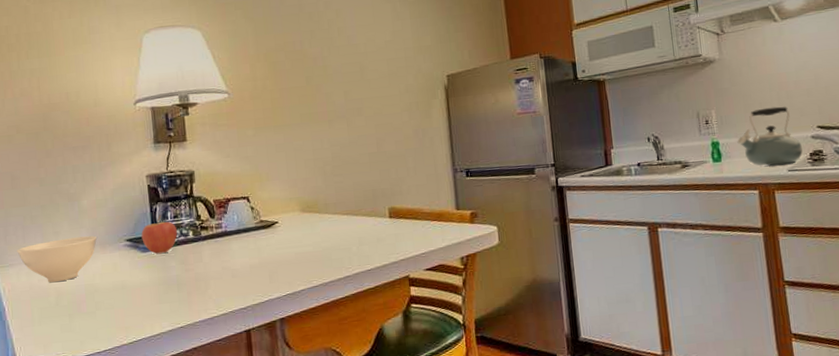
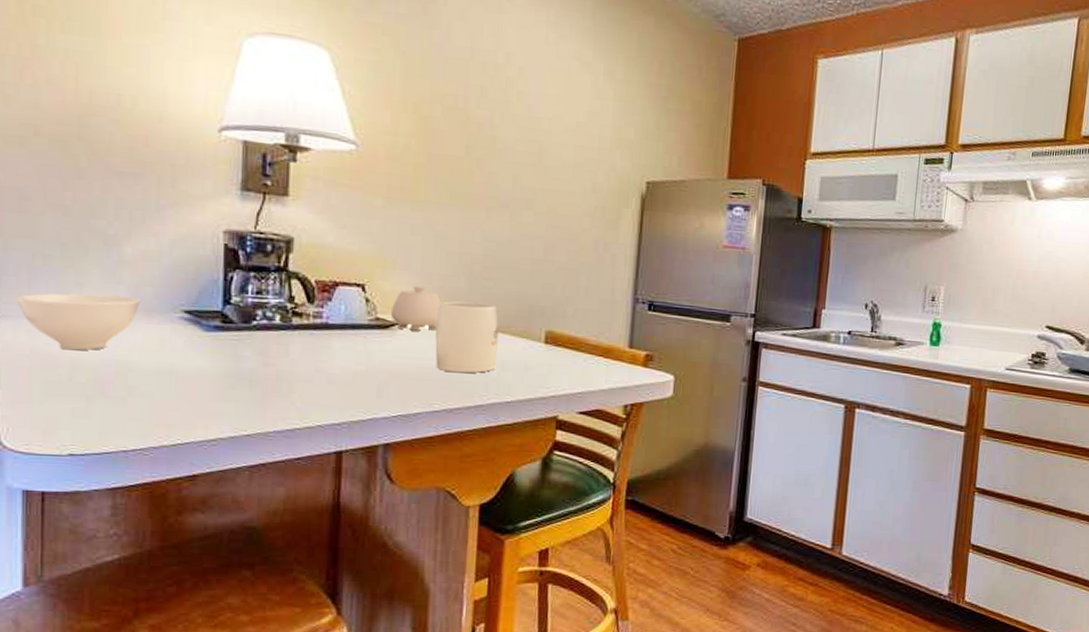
fruit: present [141,215,177,255] -> none [206,286,258,338]
sugar bowl: none [270,189,307,226] -> present [390,285,442,331]
mug: none [304,194,355,254] -> present [435,301,499,374]
kettle: present [737,106,803,166] -> none [960,295,1027,362]

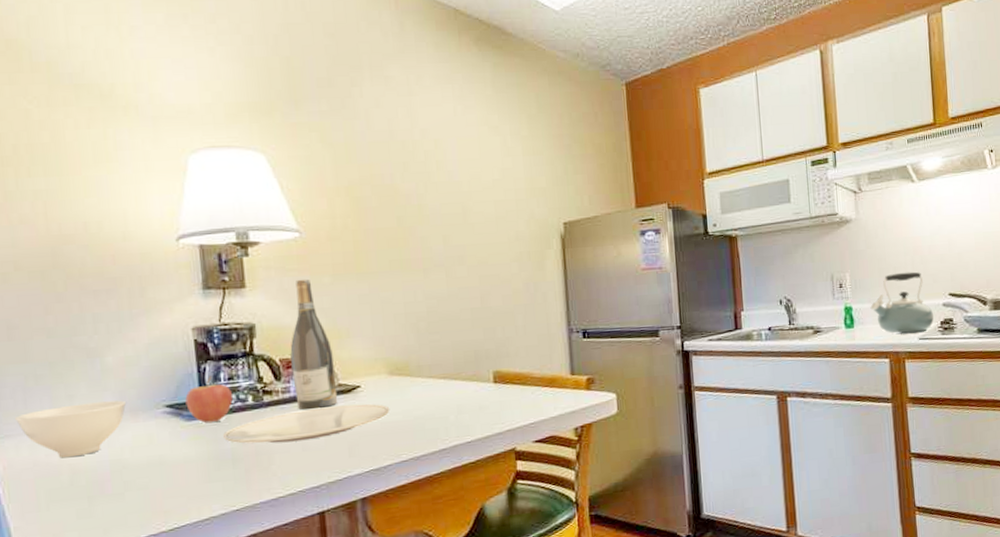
fruit: none [206,286,258,338] -> present [185,376,233,424]
plate: none [242,339,429,373] -> present [222,403,390,444]
wine bottle: none [327,196,376,341] -> present [290,279,338,410]
sugar bowl: present [390,285,442,331] -> none [350,348,396,391]
mug: present [435,301,499,374] -> none [392,355,453,424]
kettle: none [960,295,1027,362] -> present [870,271,934,334]

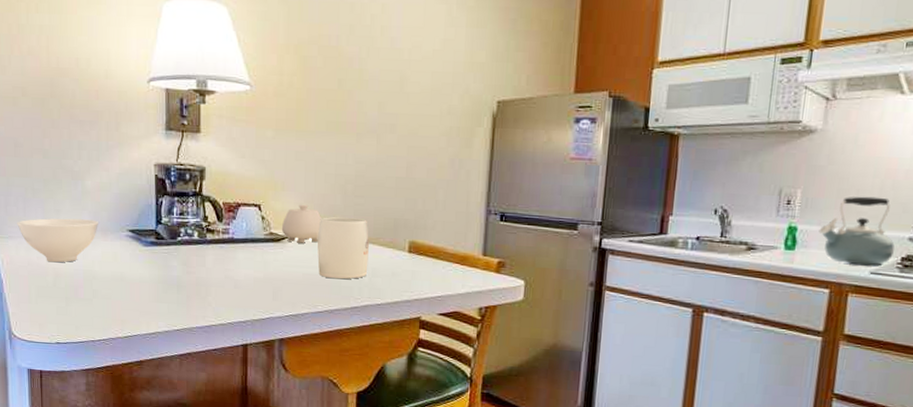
fruit: present [185,376,233,424] -> none [144,209,181,251]
plate: present [222,403,390,444] -> none [171,251,312,279]
wine bottle: present [290,279,338,410] -> none [232,130,269,252]
sugar bowl: none [350,348,396,391] -> present [281,204,322,243]
mug: none [392,355,453,424] -> present [317,216,369,280]

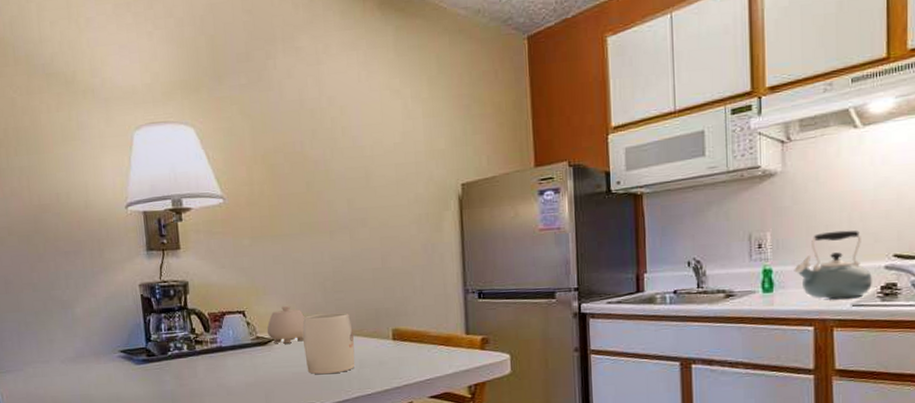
bowl: present [17,218,99,263] -> none [13,345,92,391]

